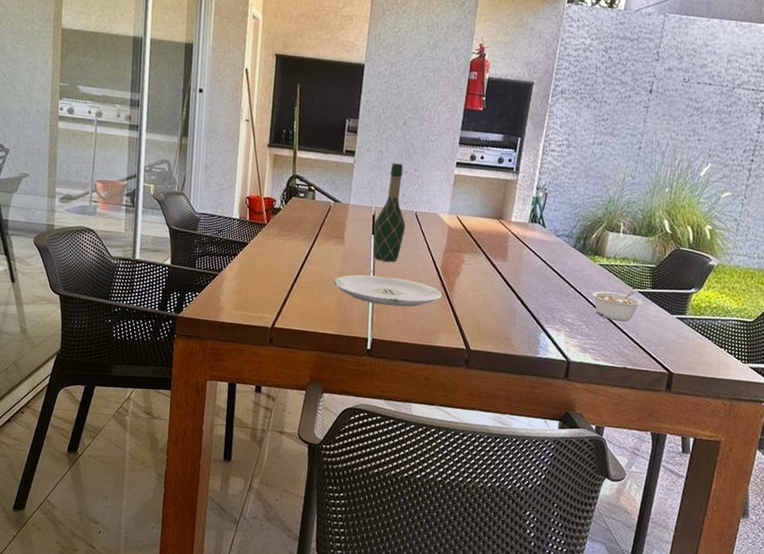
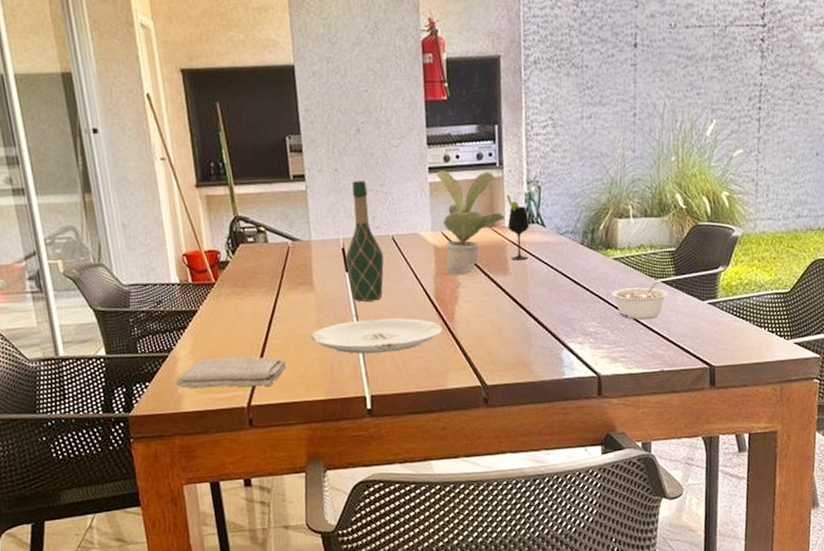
washcloth: none [220,282,309,314] -> present [176,356,287,388]
potted plant: none [454,166,512,255] -> present [436,171,505,276]
wine glass: none [511,195,533,251] -> present [505,194,530,260]

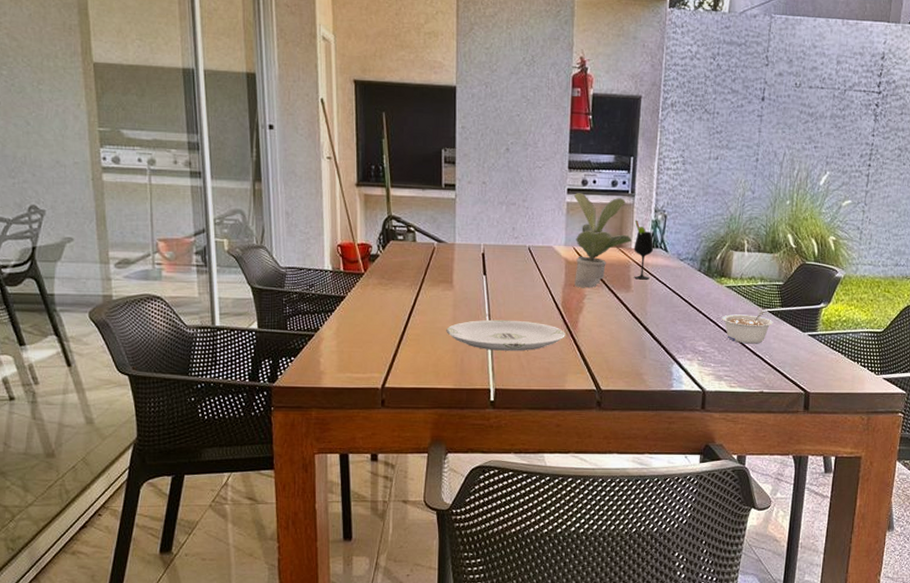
washcloth: present [176,356,287,388] -> none [319,340,421,371]
wine bottle: present [345,180,384,302] -> none [485,194,520,304]

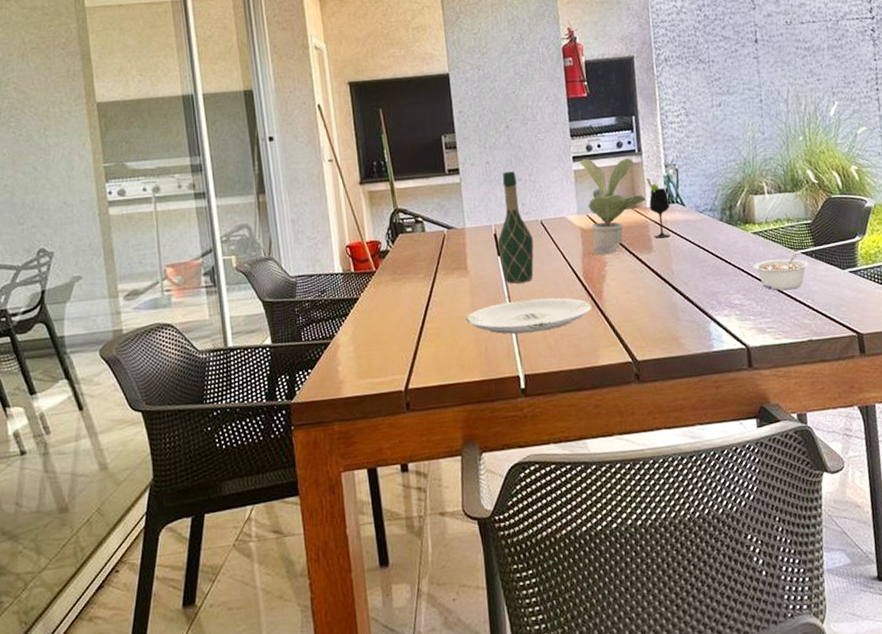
wine bottle: none [485,194,520,304] -> present [497,171,534,284]

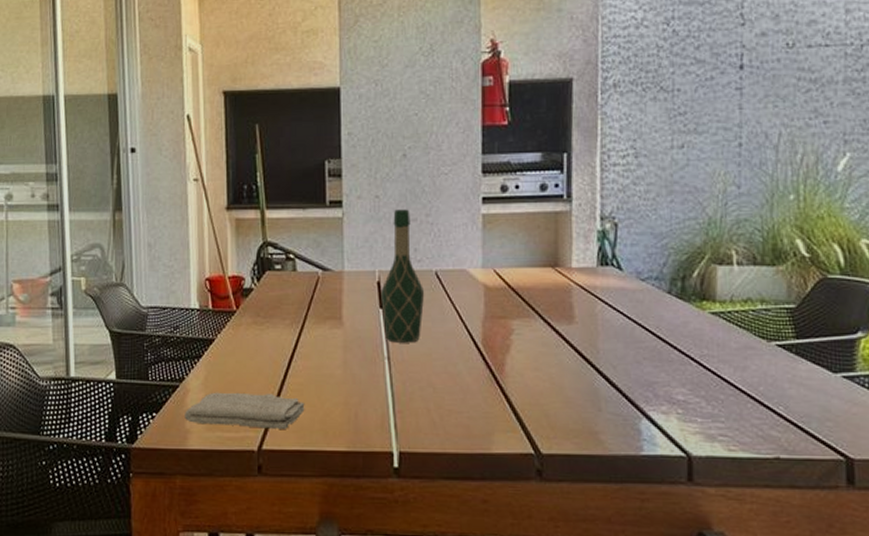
washcloth: none [337,339,443,374] -> present [185,392,305,429]
plate: present [466,297,591,334] -> none [335,363,489,403]
potted plant: present [579,158,646,256] -> none [490,202,571,321]
wine glass: present [645,178,671,238] -> none [573,231,603,306]
legume: present [752,252,809,290] -> none [706,344,786,391]

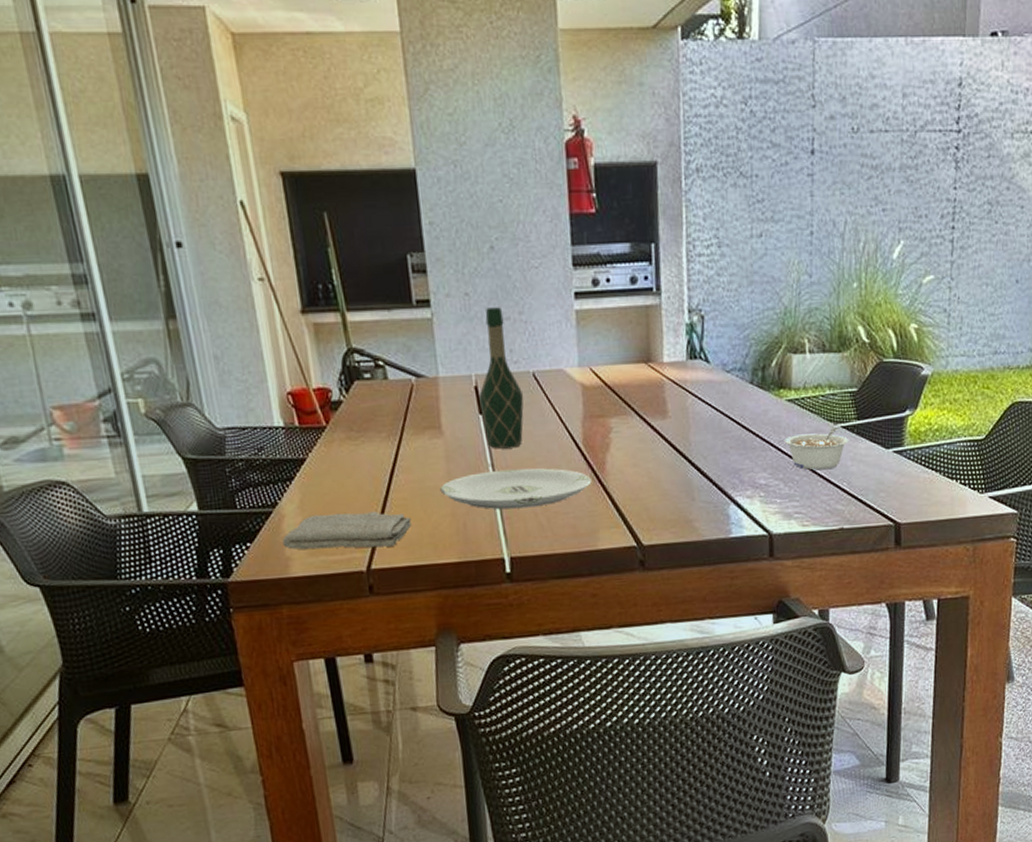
plate: none [335,363,489,403] -> present [440,468,591,510]
legume: none [706,344,786,391] -> present [784,426,849,470]

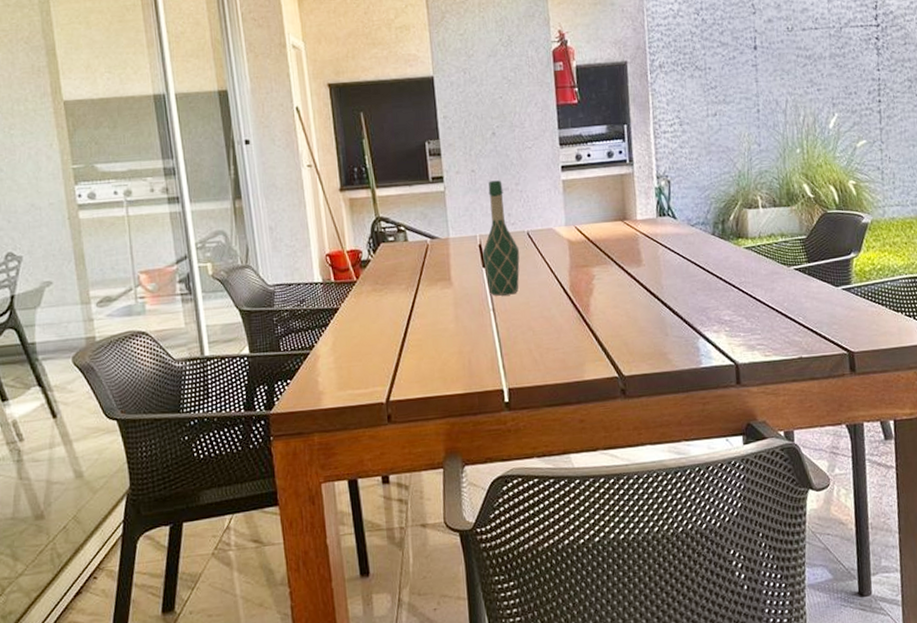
washcloth: present [282,512,412,550] -> none [317,351,425,385]
plate: present [440,468,591,510] -> none [449,311,578,347]
legume: present [784,426,849,470] -> none [744,269,802,307]

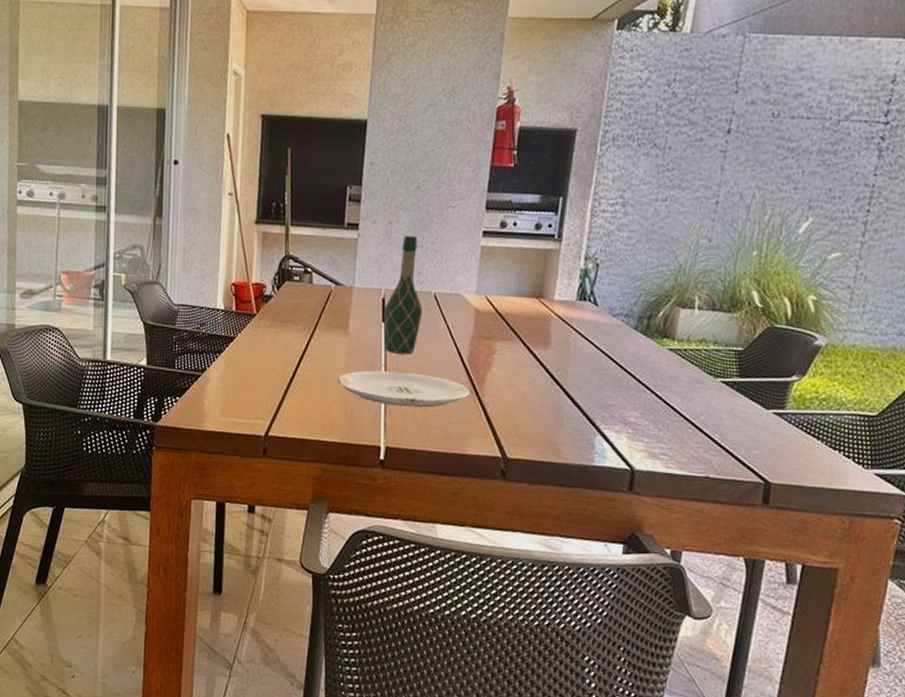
plate: none [449,311,578,347] -> present [337,370,470,408]

